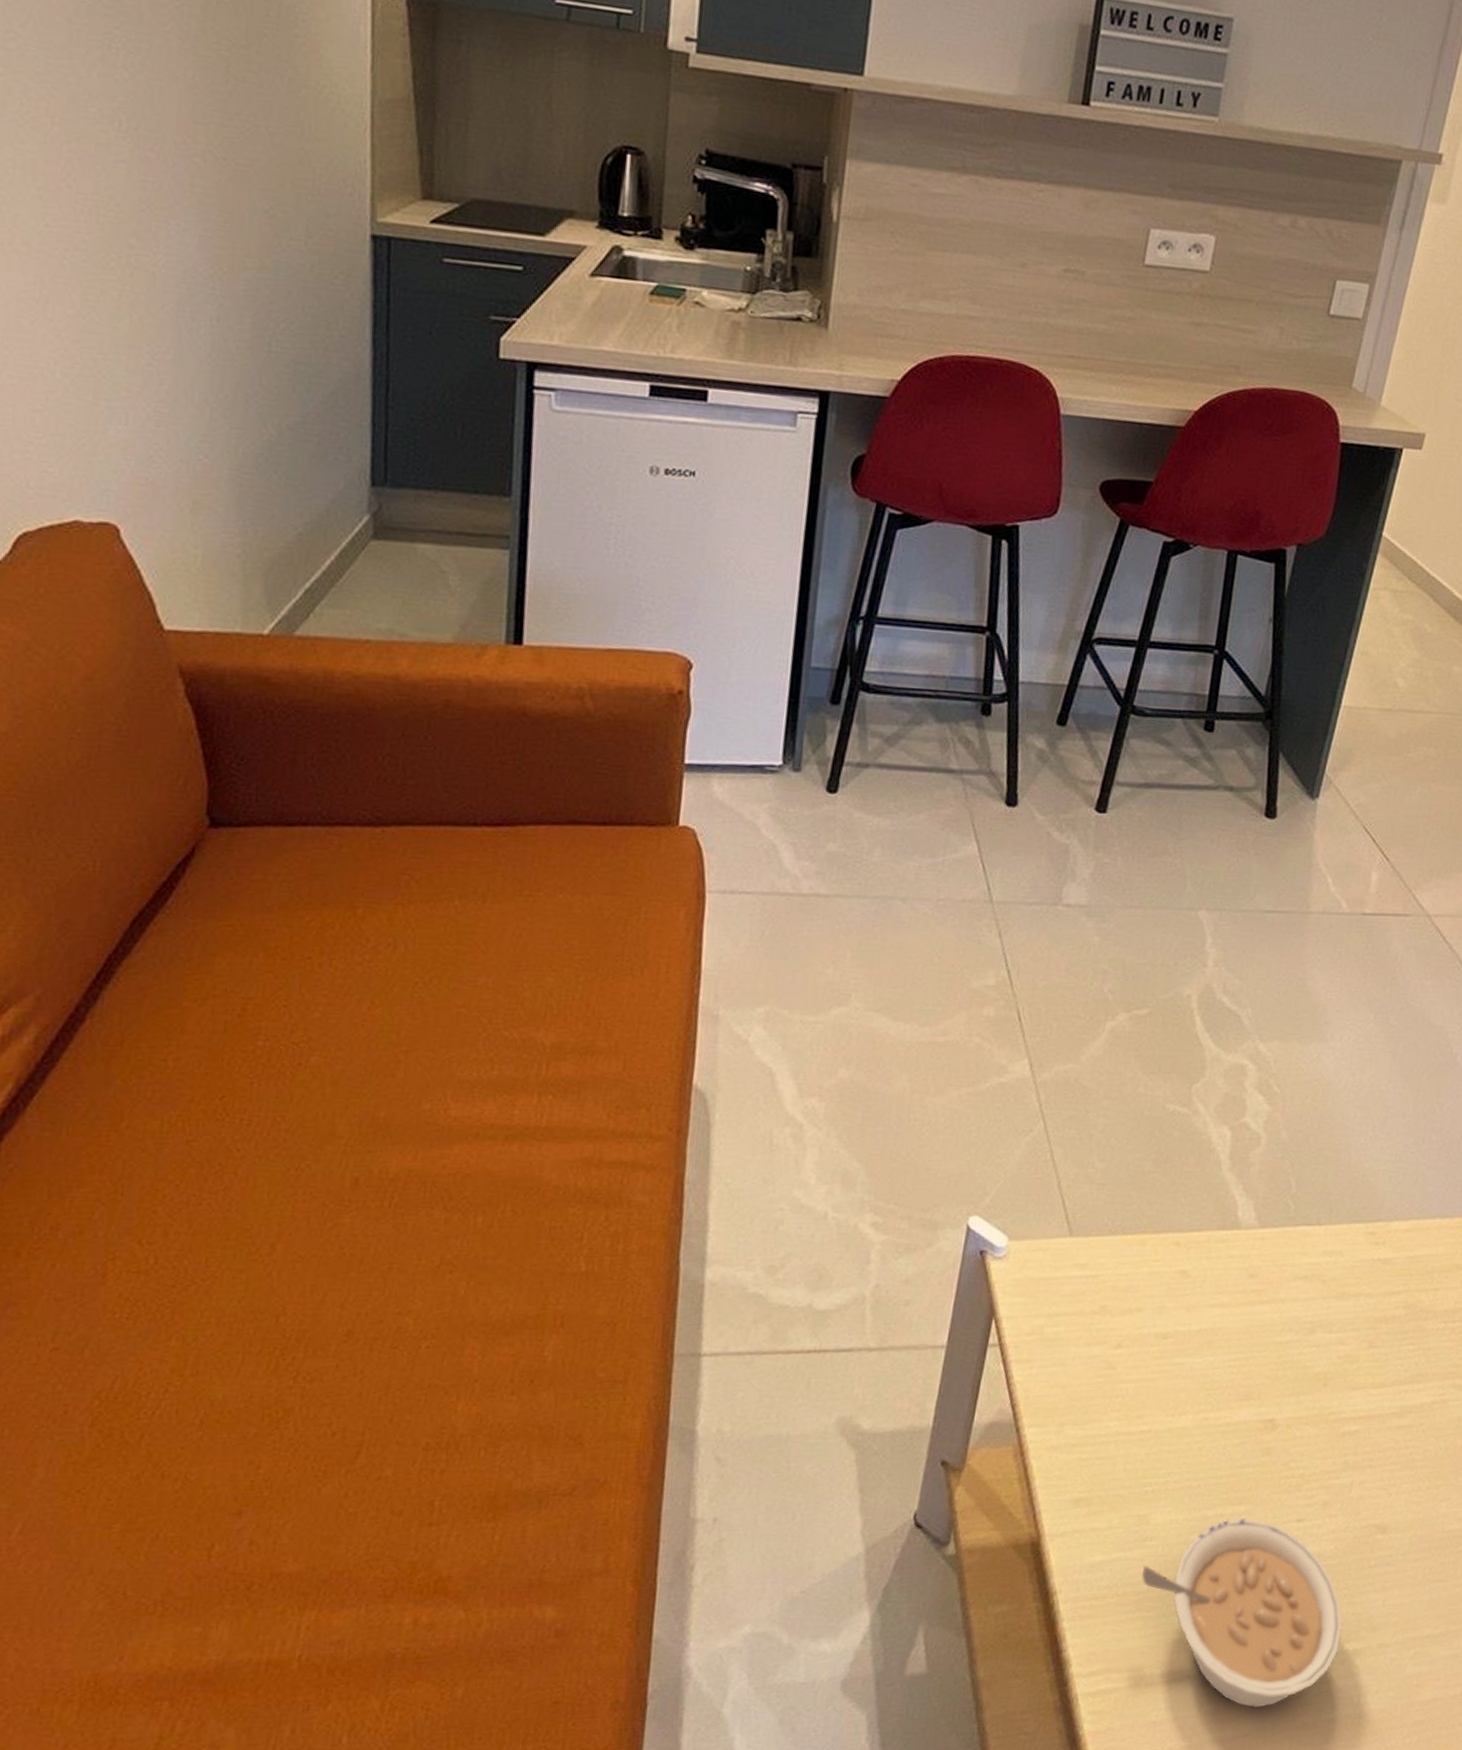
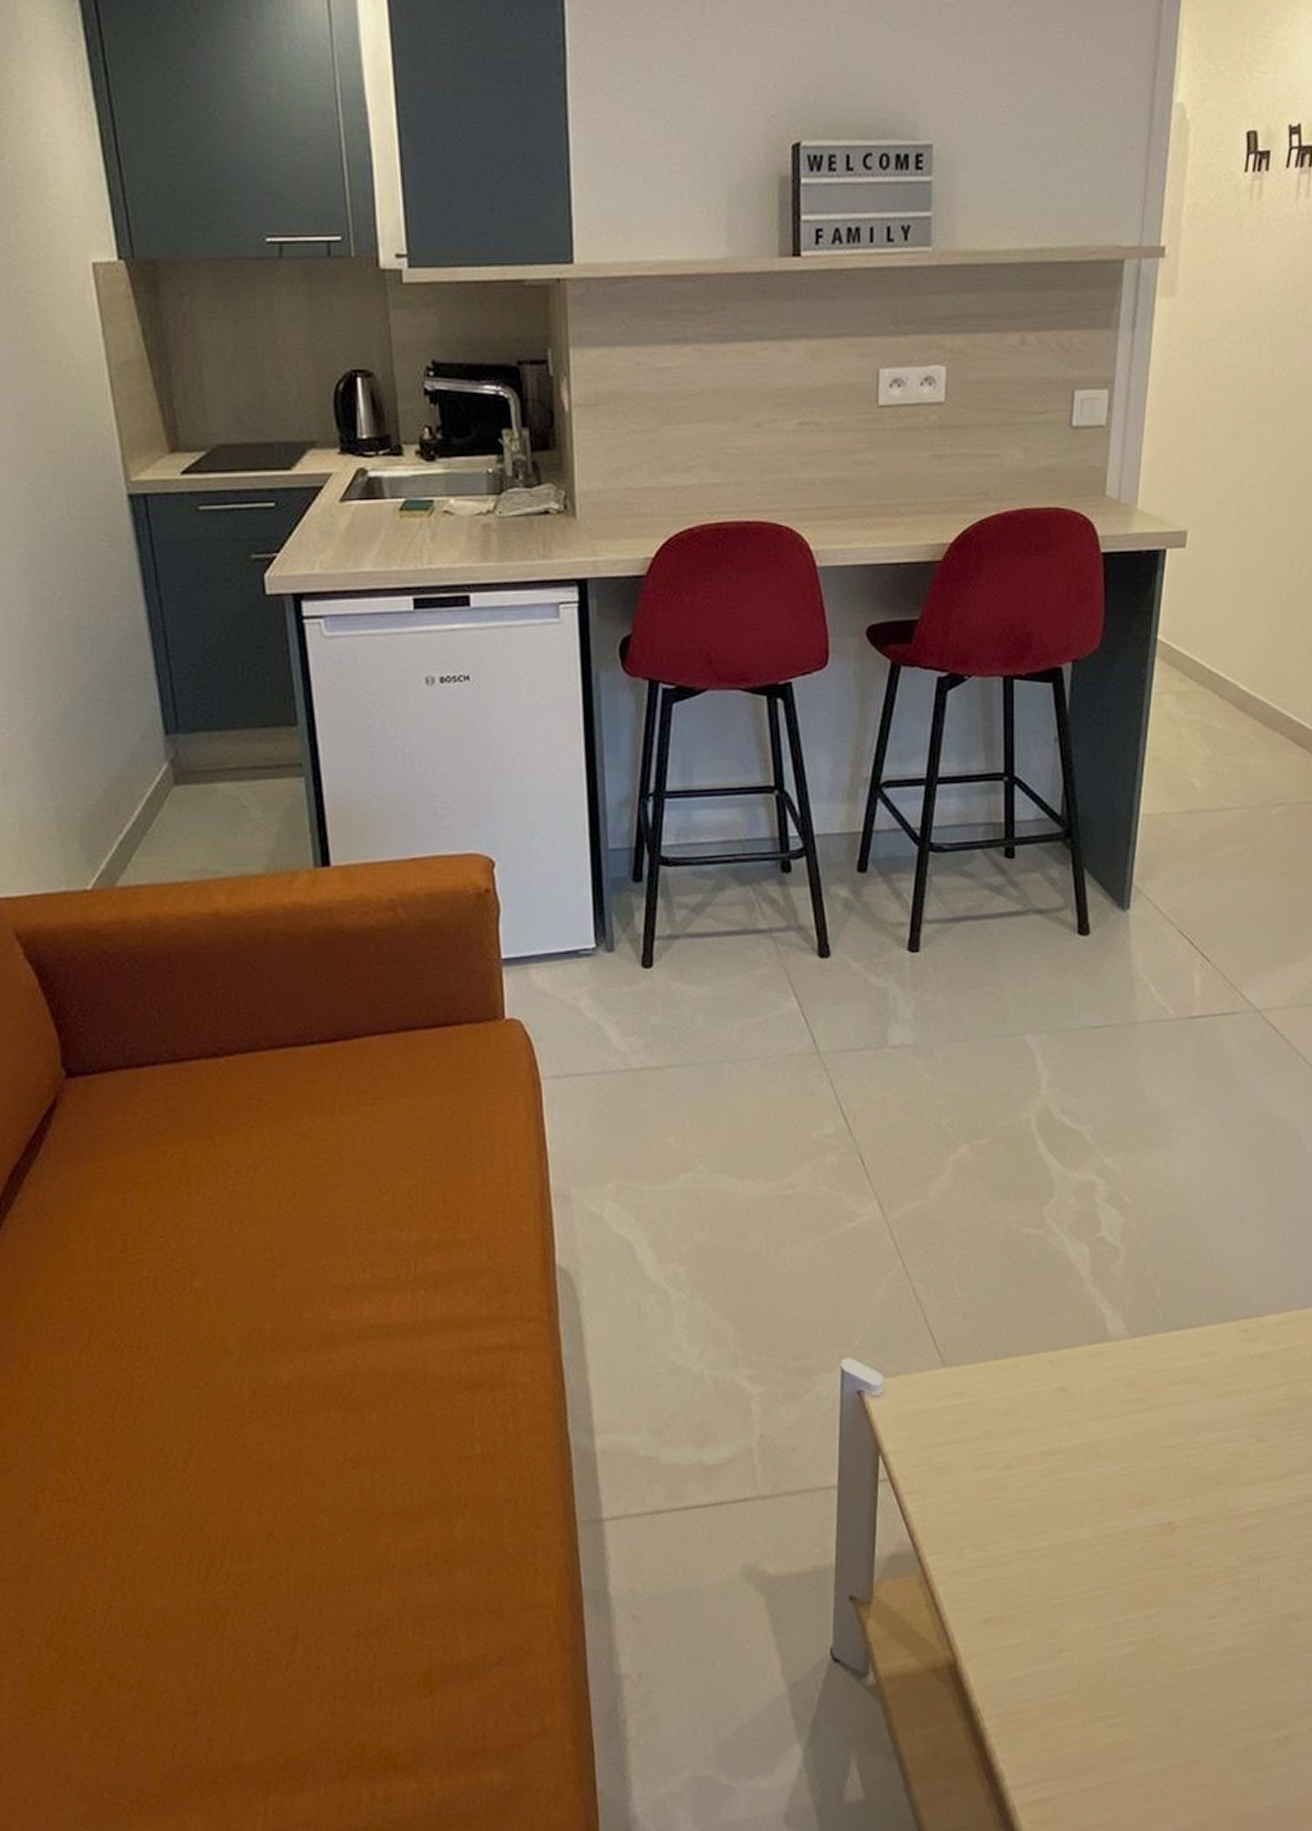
legume: present [1141,1518,1342,1708] -> none [1061,1620,1269,1803]

